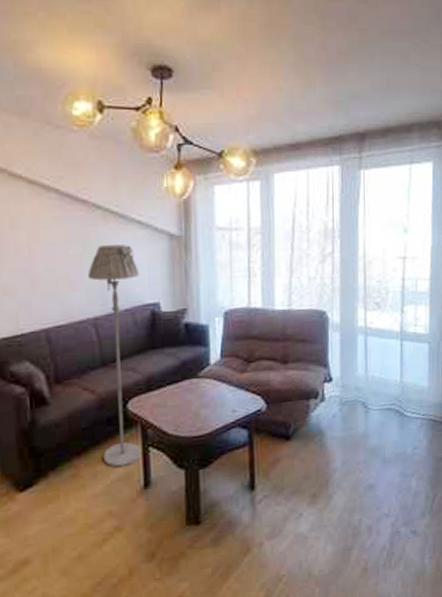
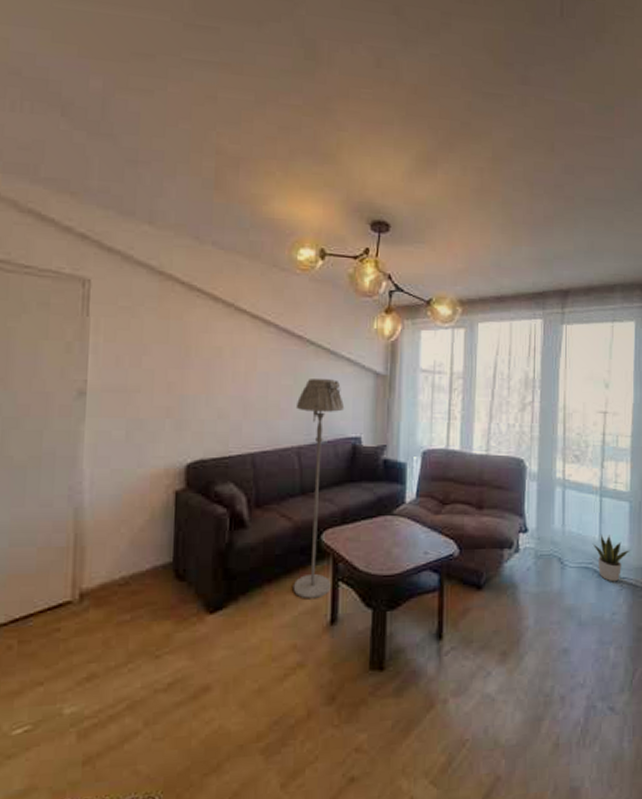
potted plant: none [394,376,430,420] -> present [592,535,630,582]

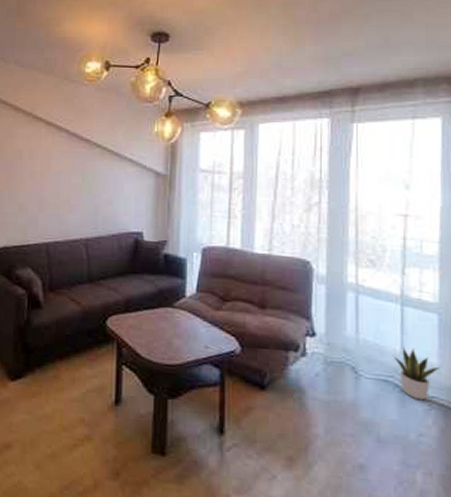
floor lamp: present [293,379,345,600] -> none [81,178,128,379]

